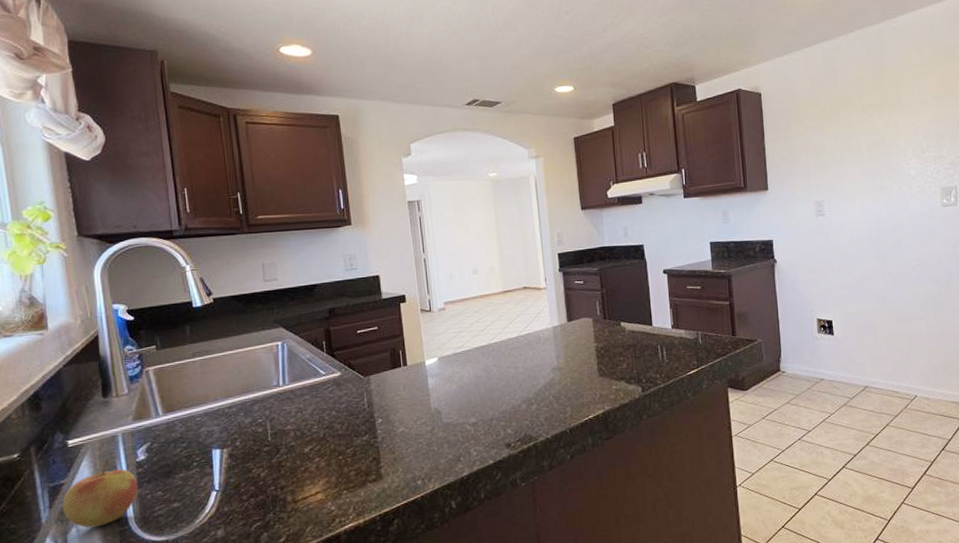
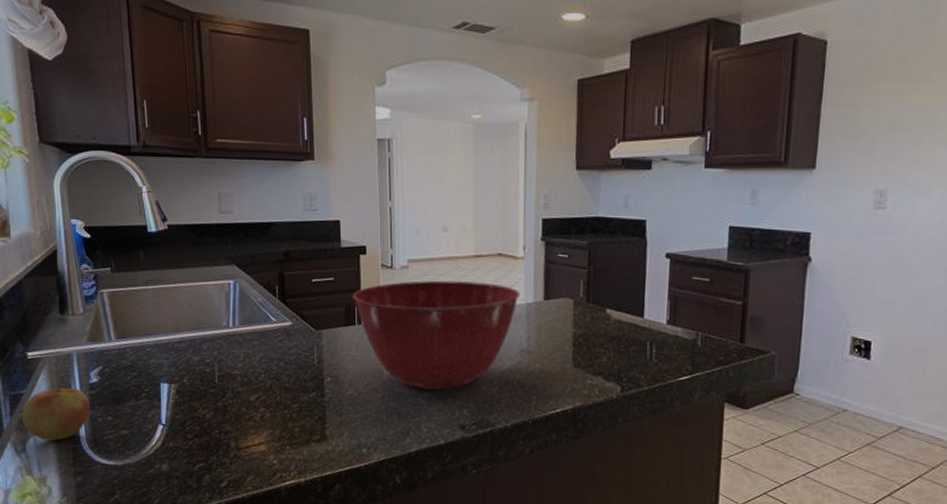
mixing bowl: none [396,313,547,417] -> present [352,280,521,390]

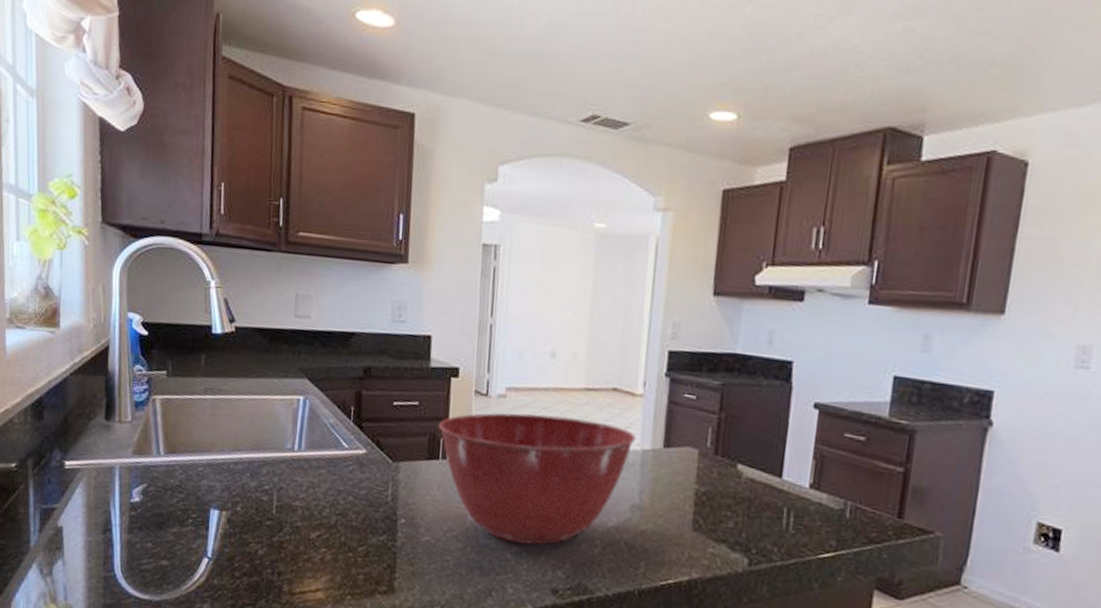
apple: present [21,375,90,442] -> none [51,490,129,566]

